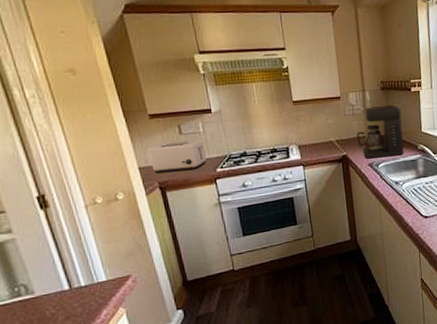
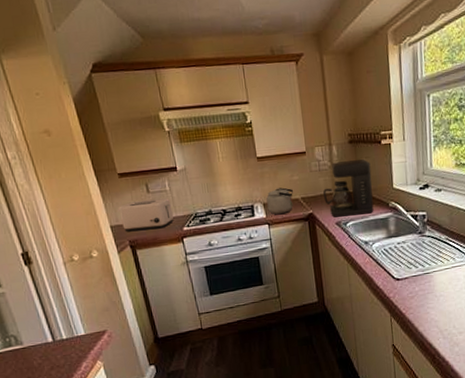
kettle: none [301,130,329,157] -> present [266,187,294,215]

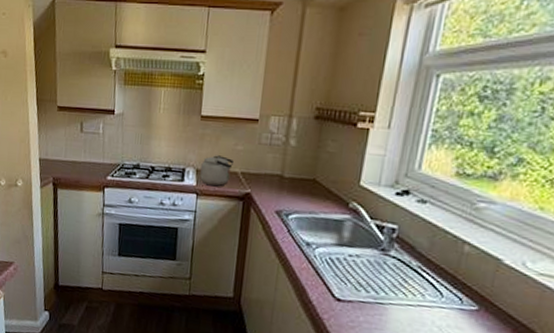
toaster: present [119,198,174,232] -> none [50,138,101,173]
coffee maker: present [323,159,374,217] -> none [268,138,337,210]

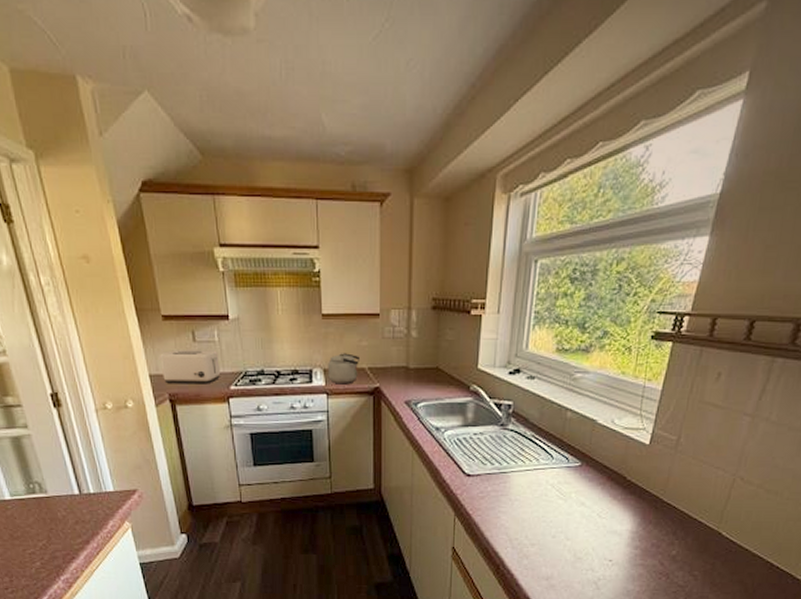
toaster: none [50,138,101,173] -> present [160,350,221,384]

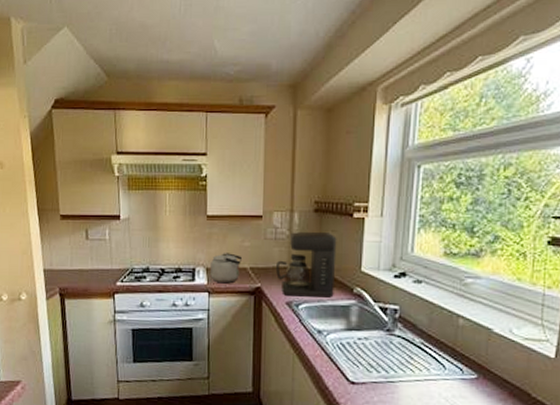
toaster: present [160,350,221,384] -> none [55,247,109,280]
coffee maker: none [395,330,455,396] -> present [276,232,337,298]

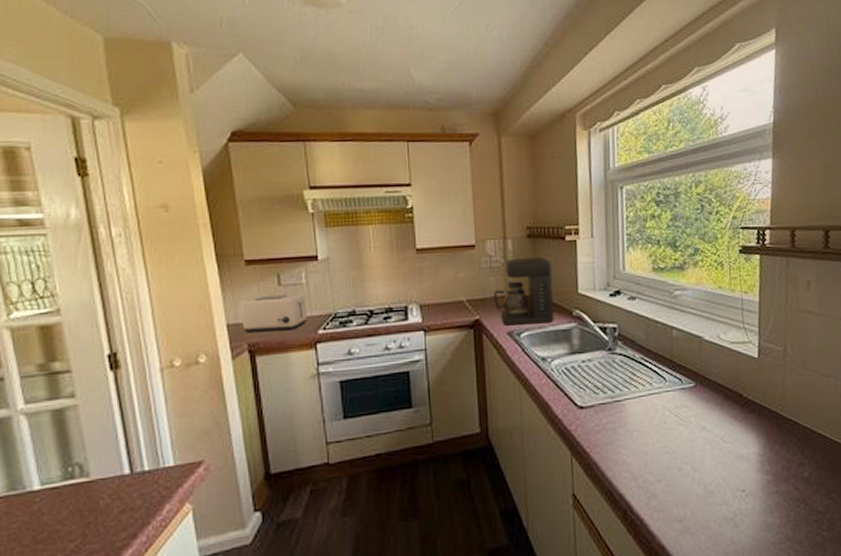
toaster: none [55,247,109,280] -> present [240,293,308,333]
kettle: present [210,253,243,284] -> none [424,286,458,320]

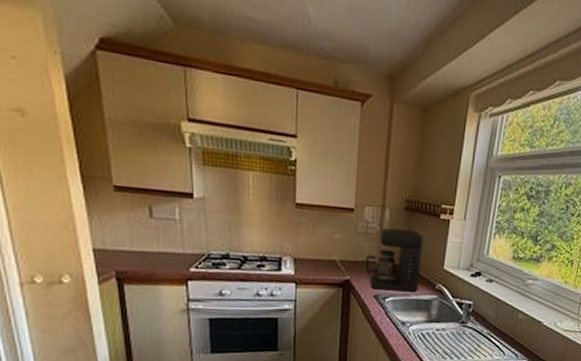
toaster: present [240,293,308,333] -> none [108,224,180,264]

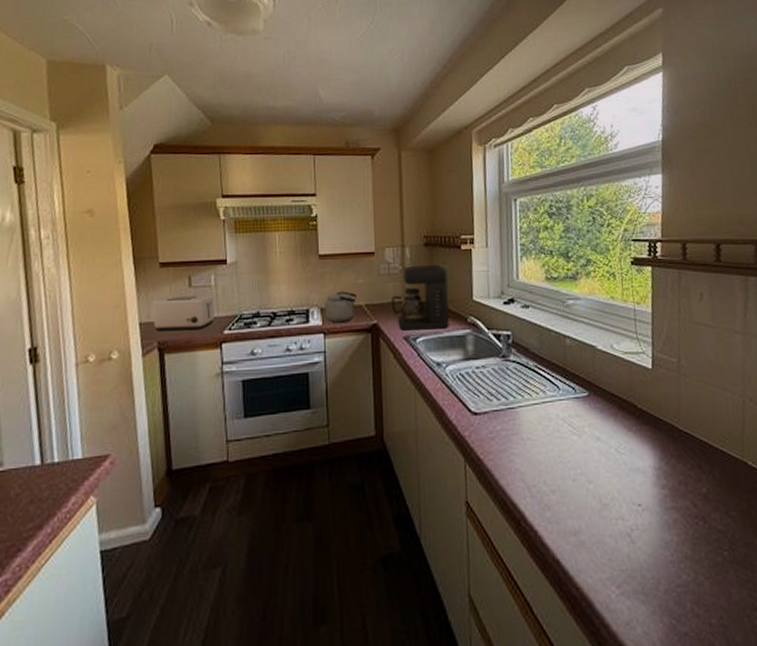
toaster: none [108,224,180,264] -> present [152,295,215,332]
kettle: none [298,243,333,275] -> present [325,291,358,323]

